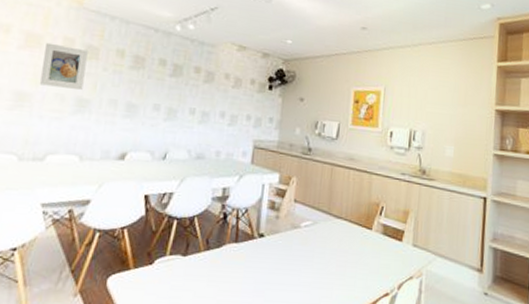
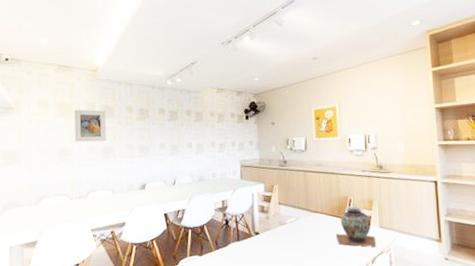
decorative vase: none [359,215,406,269] -> present [336,206,376,247]

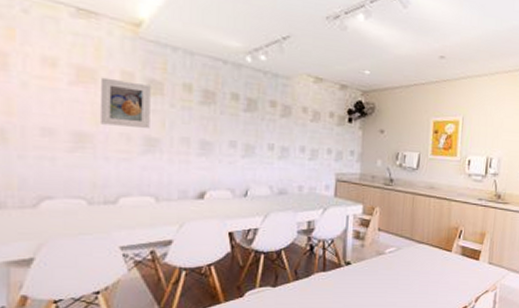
decorative vase: present [336,206,376,247] -> none [440,238,483,284]

